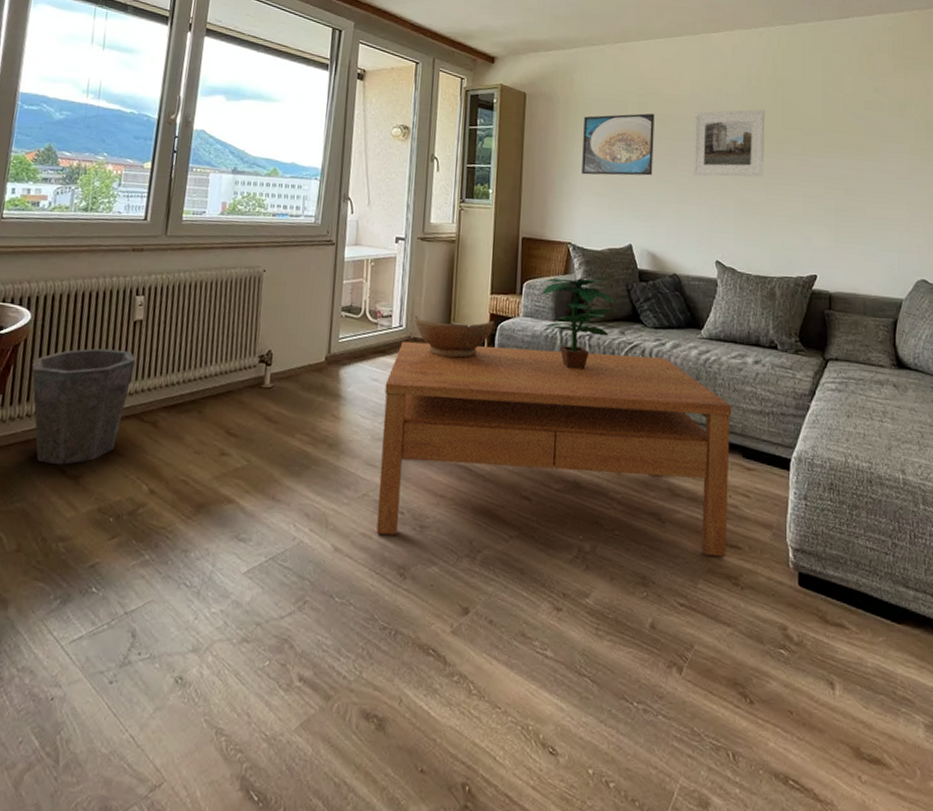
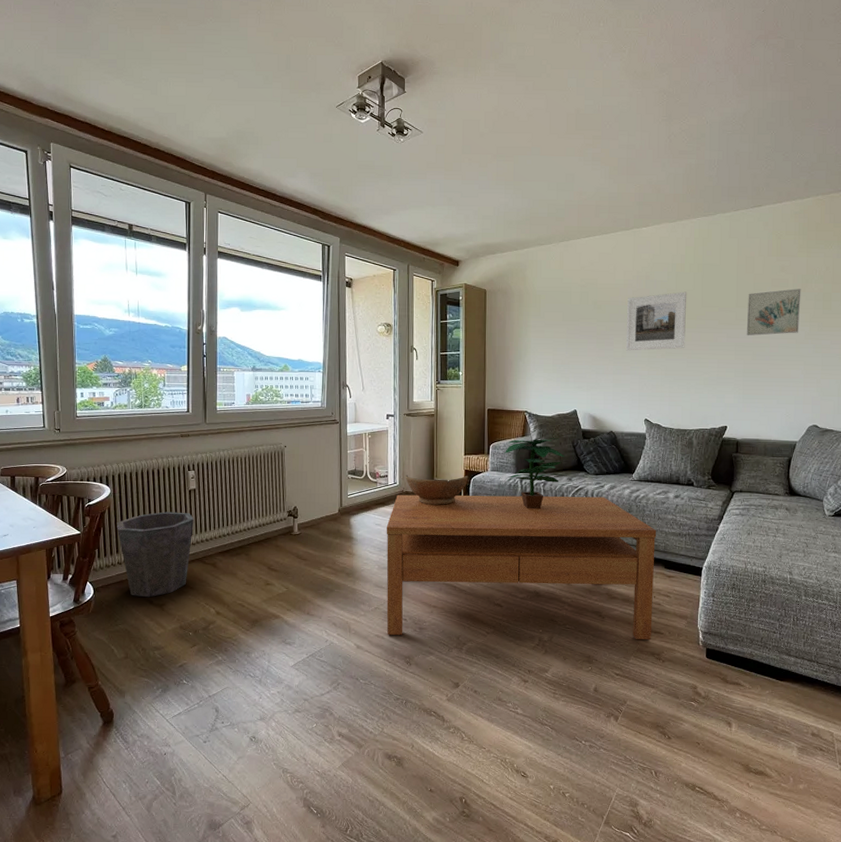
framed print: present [581,113,655,176] -> none [534,300,594,356]
wall art: none [836,114,900,167] -> present [746,289,801,336]

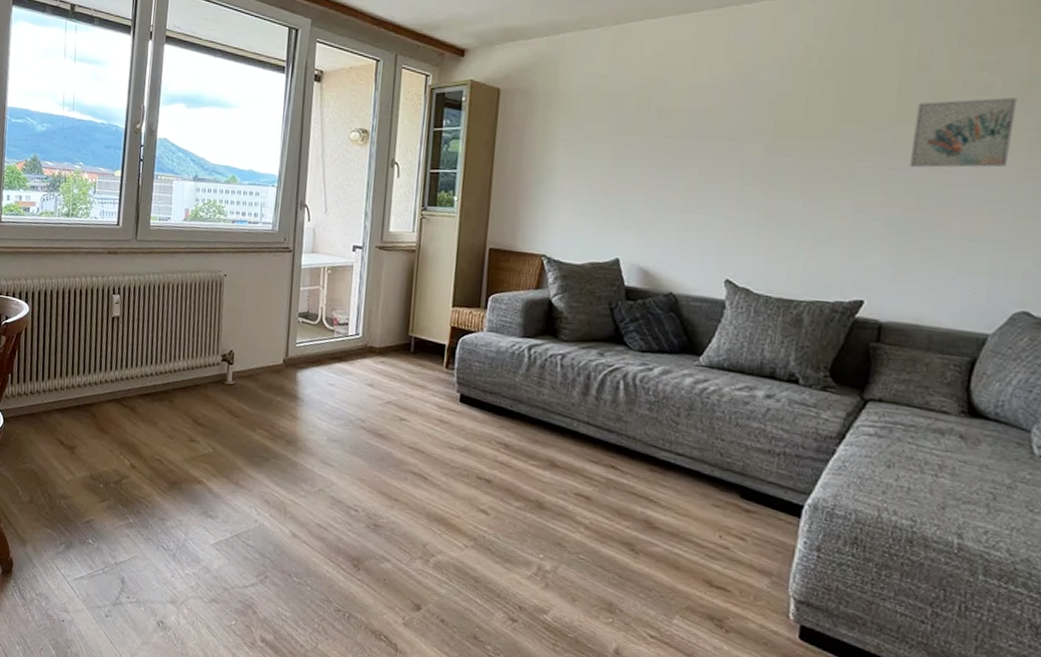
waste bin: present [117,512,194,598] -> none [32,339,115,437]
coffee table: present [386,494,657,639] -> none [332,349,732,597]
ceramic bowl: present [405,475,469,505] -> none [370,325,456,370]
potted plant: present [504,438,564,509] -> none [507,292,596,391]
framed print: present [625,291,687,351] -> none [702,97,812,182]

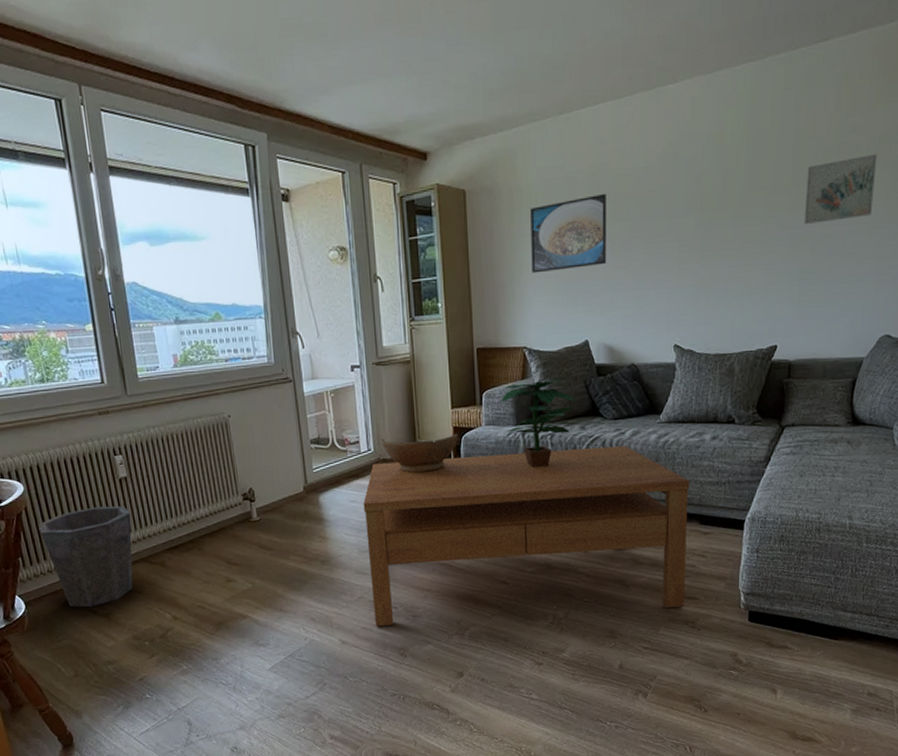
waste bin: none [32,339,115,437] -> present [38,506,133,608]
coffee table: none [332,349,732,597] -> present [363,445,690,627]
ceramic bowl: none [370,325,456,370] -> present [380,433,459,473]
potted plant: none [507,292,596,391] -> present [500,378,575,468]
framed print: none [562,107,659,181] -> present [530,193,607,274]

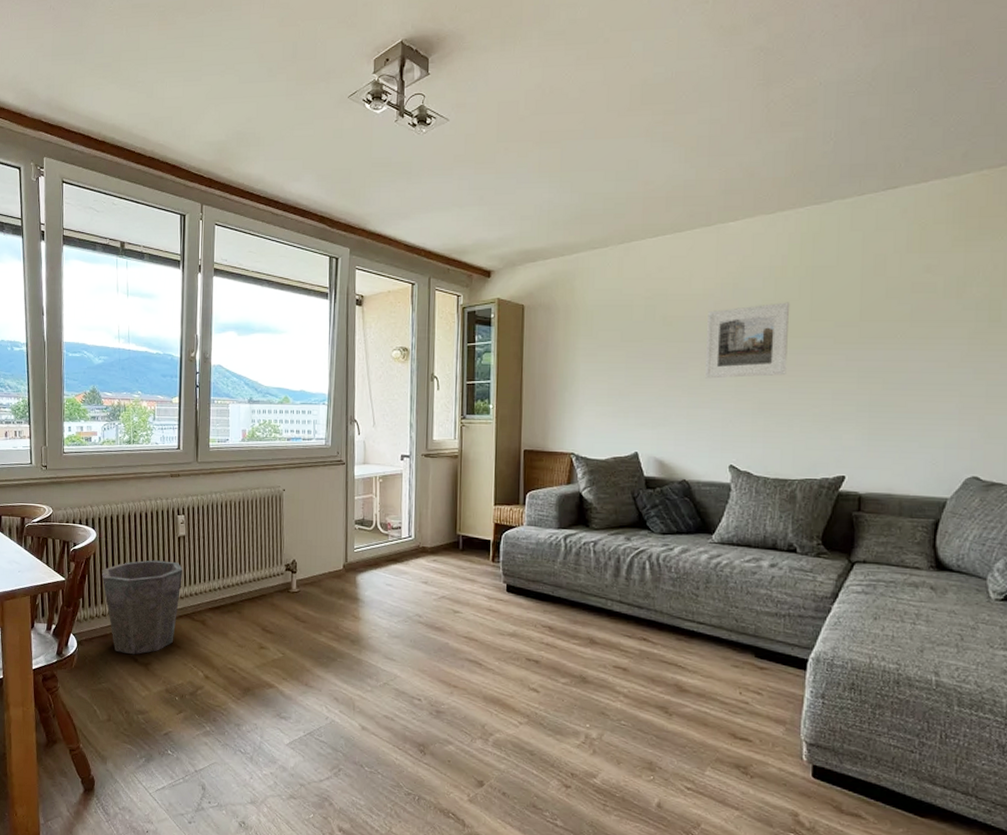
coffee table: present [363,445,690,627] -> none [397,550,745,748]
ceramic bowl: present [380,433,459,473] -> none [421,527,499,565]
potted plant: present [500,378,575,468] -> none [543,487,621,575]
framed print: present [530,193,607,274] -> none [584,315,663,385]
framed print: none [648,171,728,258] -> present [704,302,790,379]
wall art: present [804,154,878,224] -> none [874,295,956,358]

